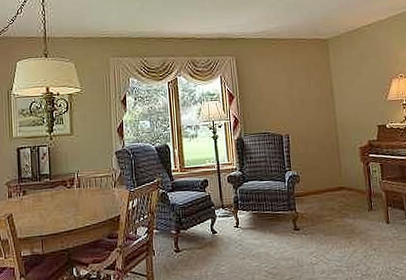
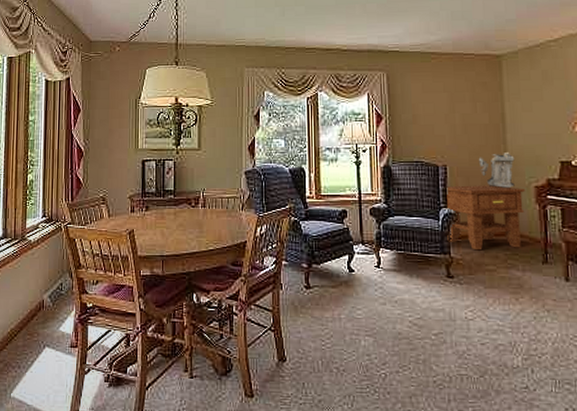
side table: none [290,149,353,205] -> present [447,185,525,251]
relief panel: none [314,120,344,151] -> present [478,151,515,189]

